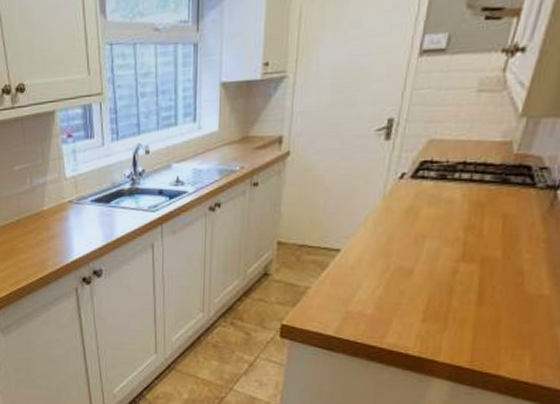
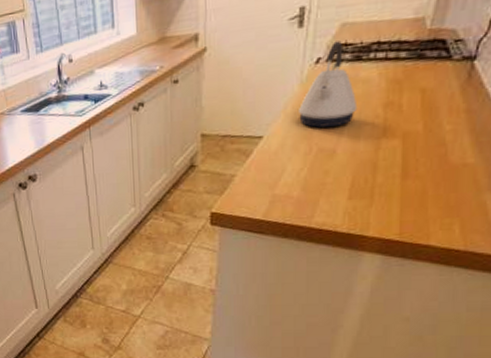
kettle: none [379,157,439,247] -> present [299,41,358,128]

